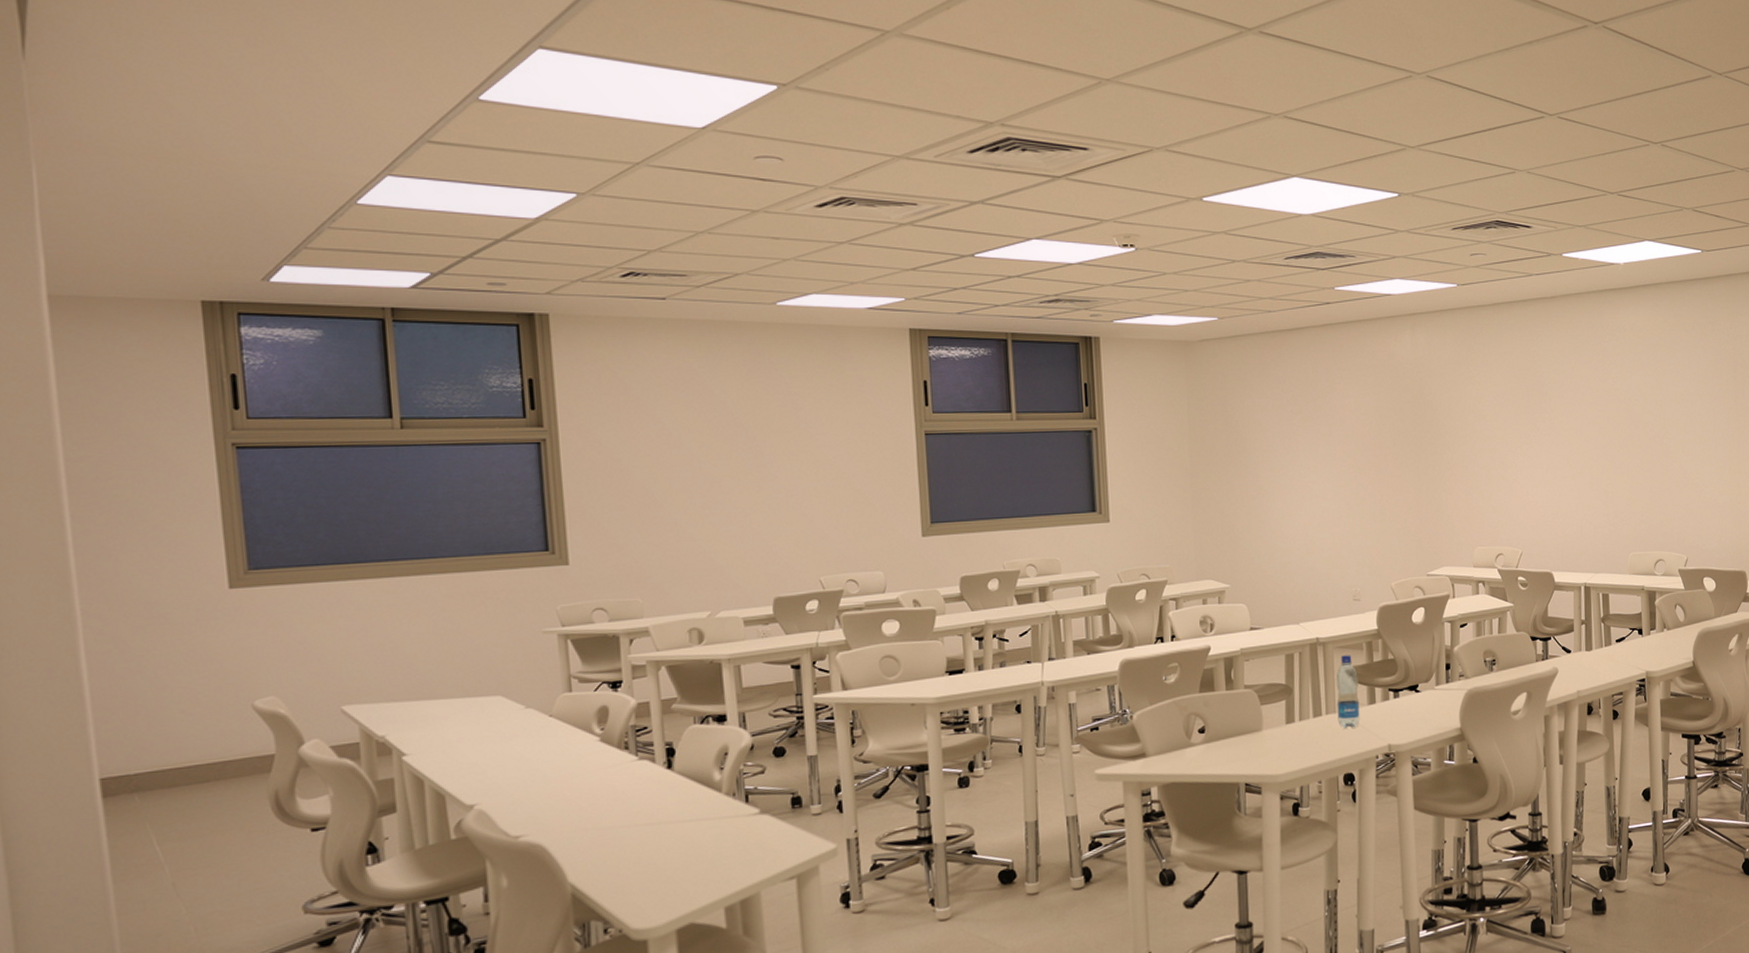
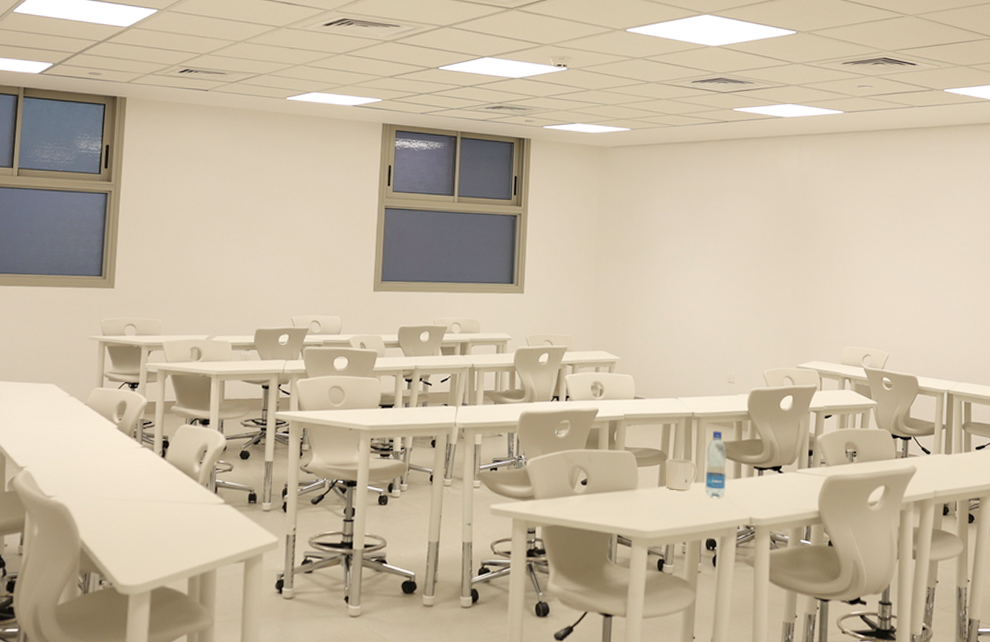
mug: none [1291,690,1328,726] -> present [665,458,698,491]

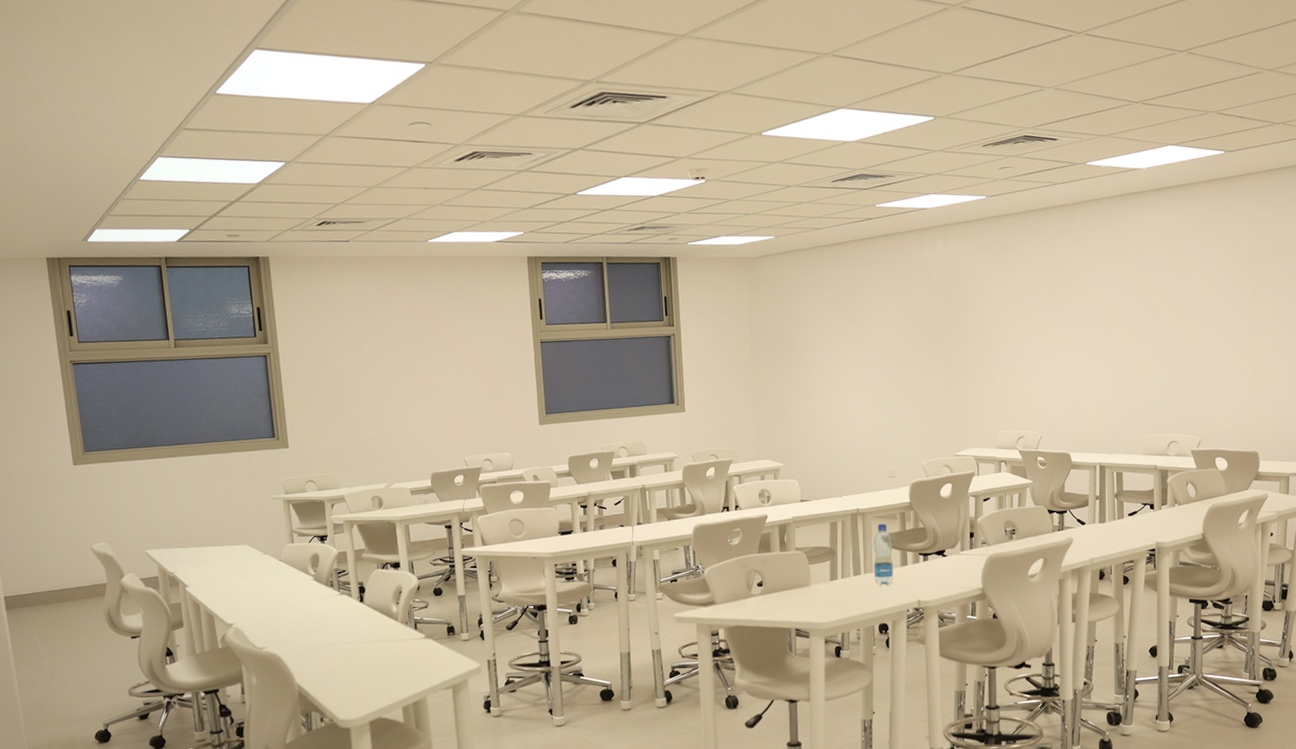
mug: present [665,458,698,491] -> none [835,553,866,583]

